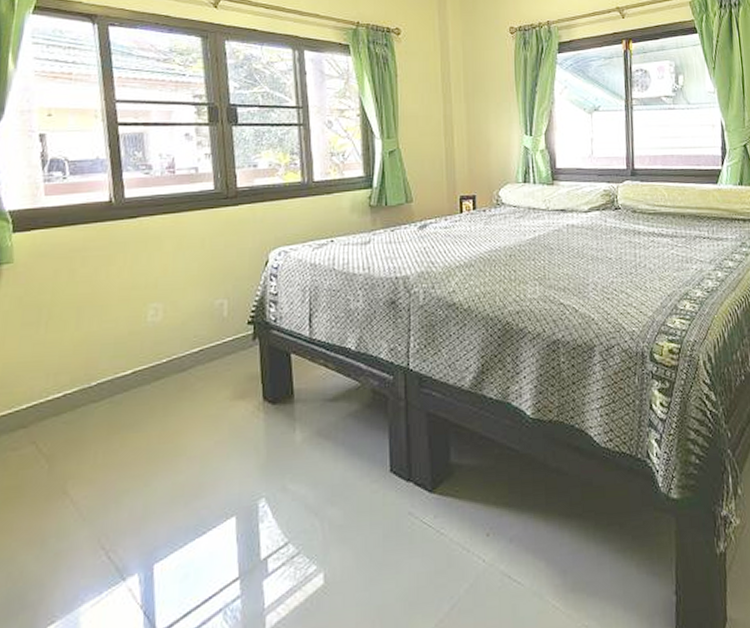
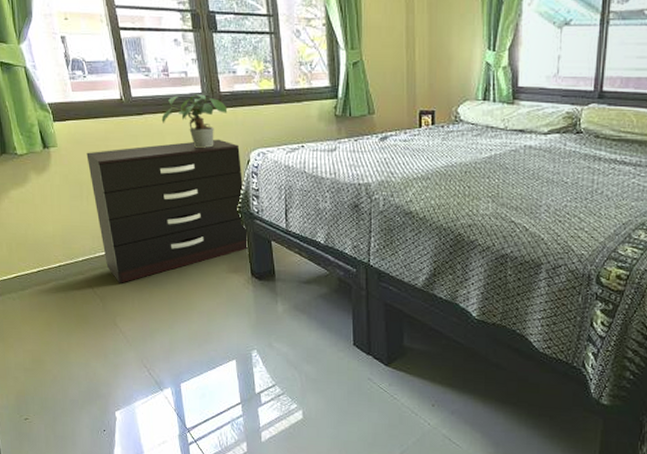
dresser: none [53,239,261,433] -> present [86,139,248,283]
potted plant: none [160,191,245,251] -> present [161,94,228,148]

